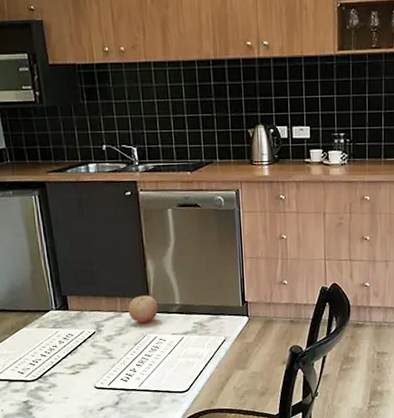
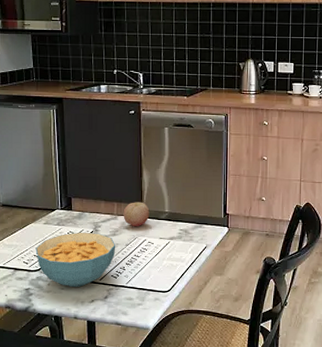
cereal bowl: none [30,333,124,396] -> present [35,232,116,288]

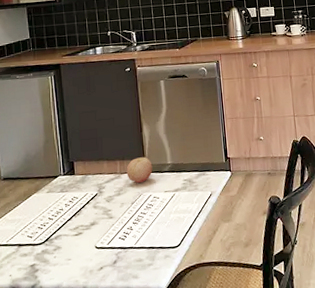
cereal bowl: present [35,232,116,288] -> none [39,195,122,257]

